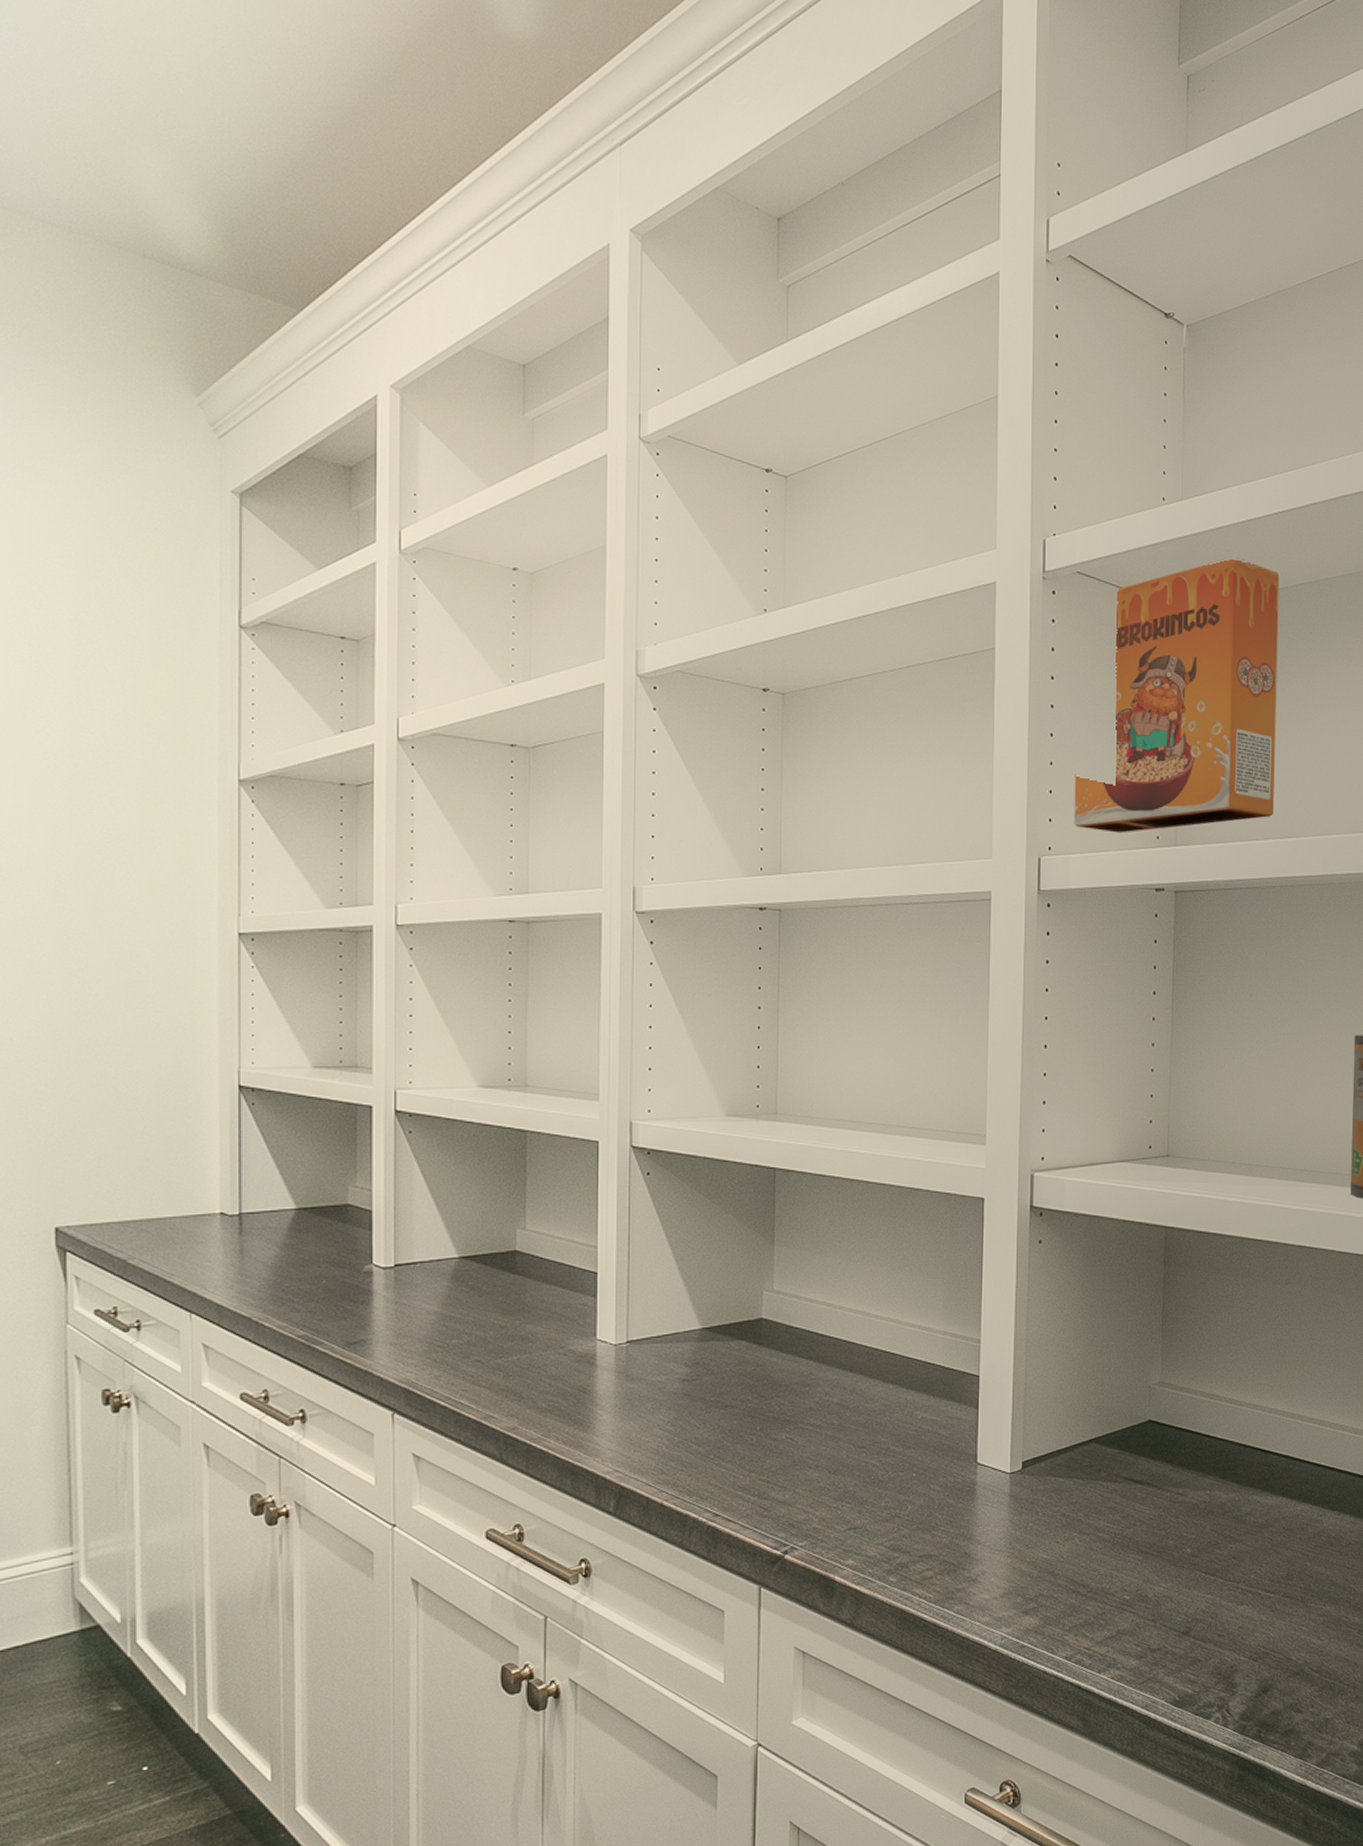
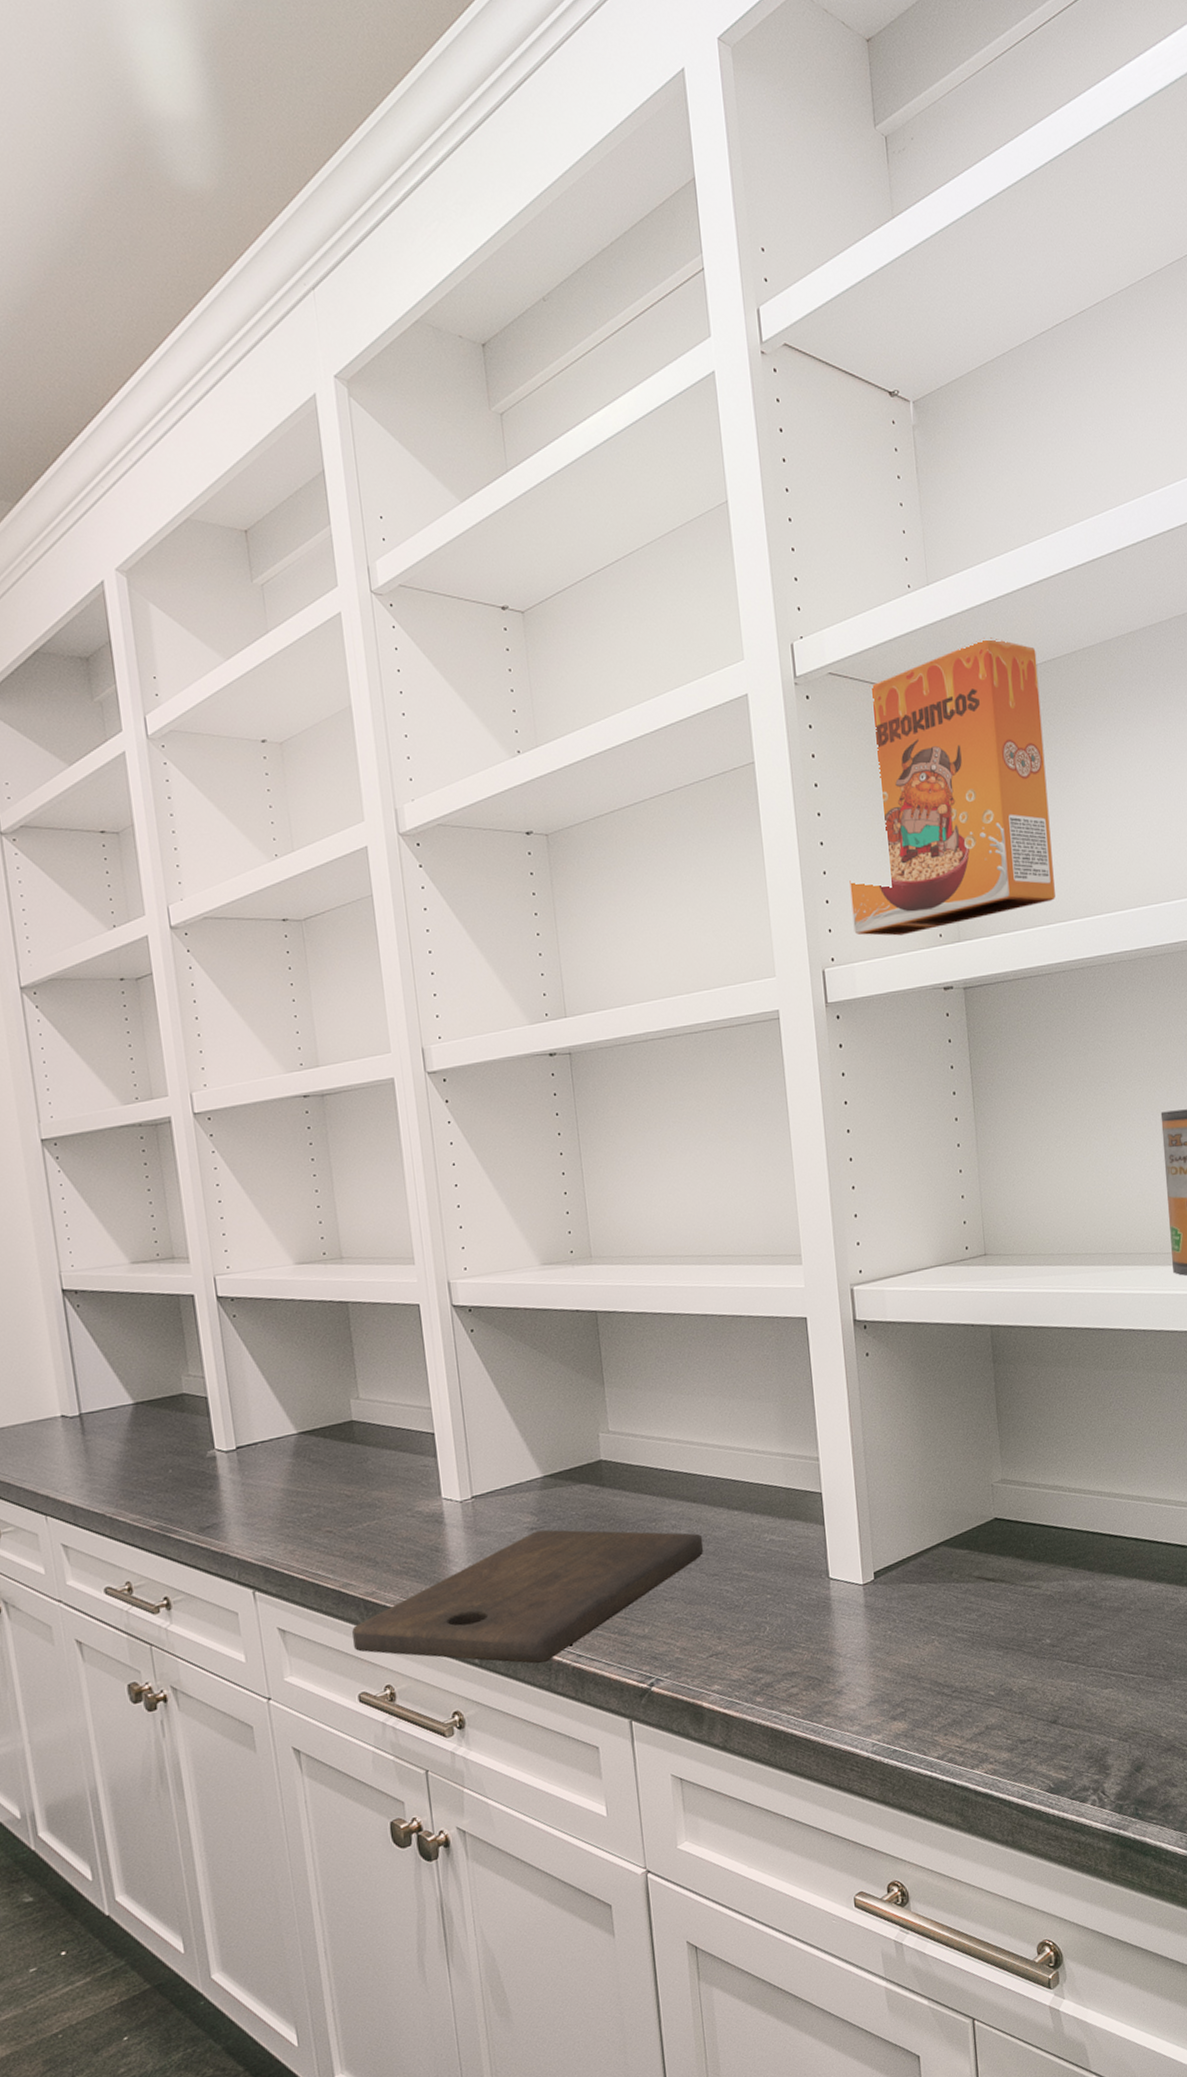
cutting board: none [487,1382,855,1519] -> present [352,1529,704,1664]

